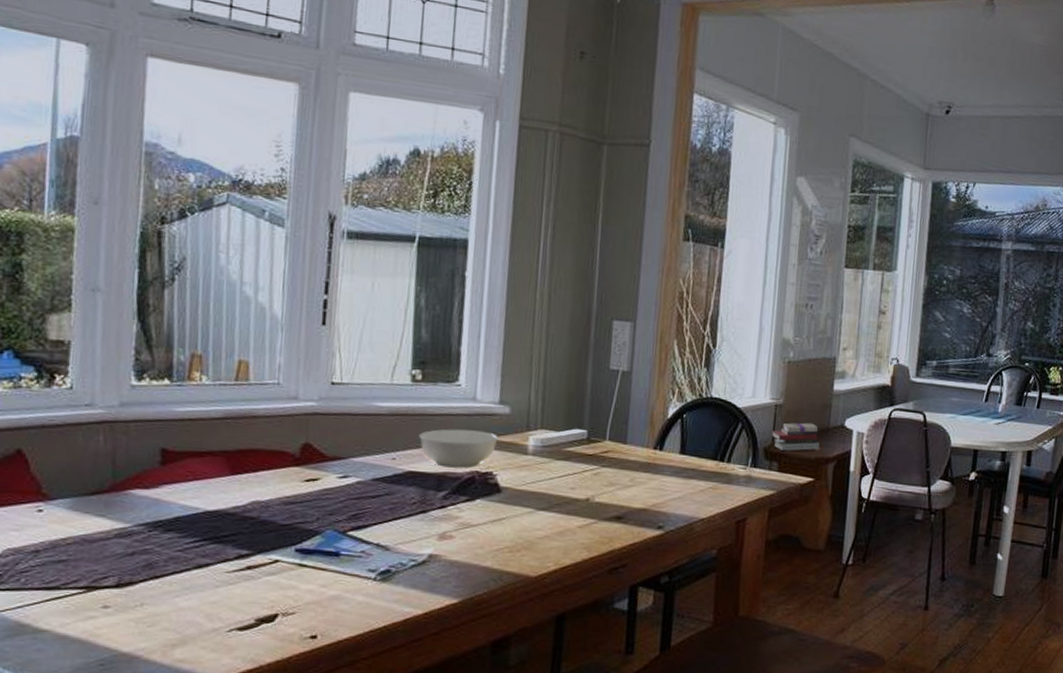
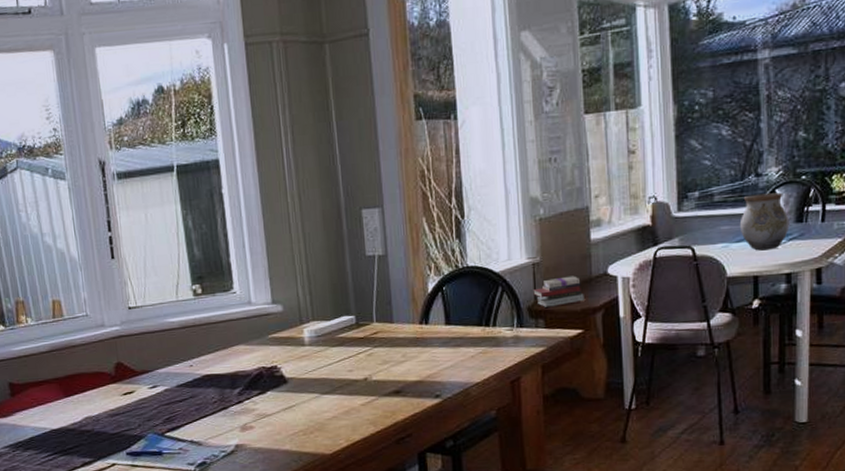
bowl: present [419,428,498,469] -> none [208,330,277,367]
vase: none [967,372,1011,427] -> present [739,192,790,251]

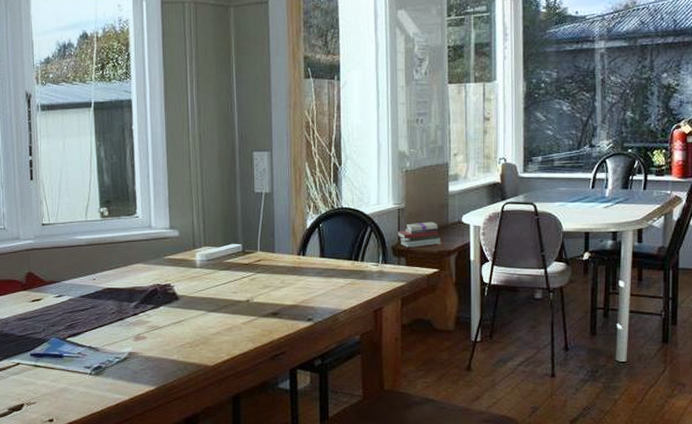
vase: present [739,192,790,251] -> none [575,162,617,211]

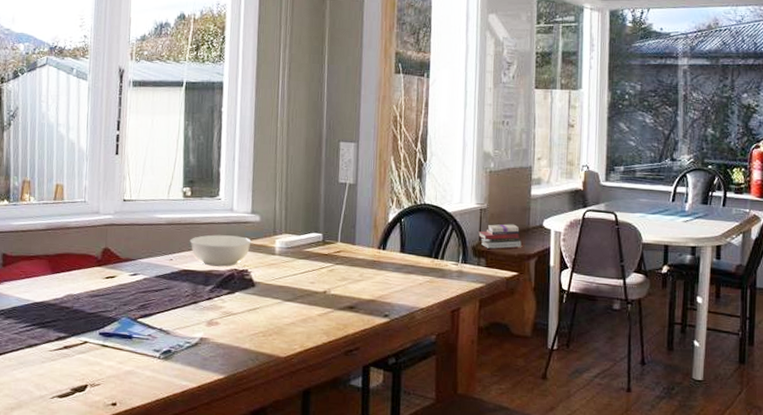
bowl: none [111,252,172,283] -> present [190,234,251,267]

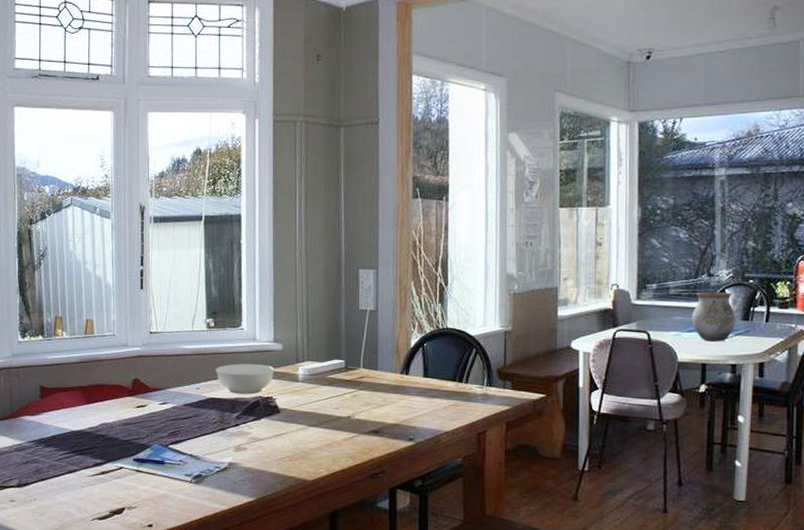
books: present [478,224,522,250] -> none [503,346,549,372]
vase: none [655,175,697,224] -> present [691,292,737,342]

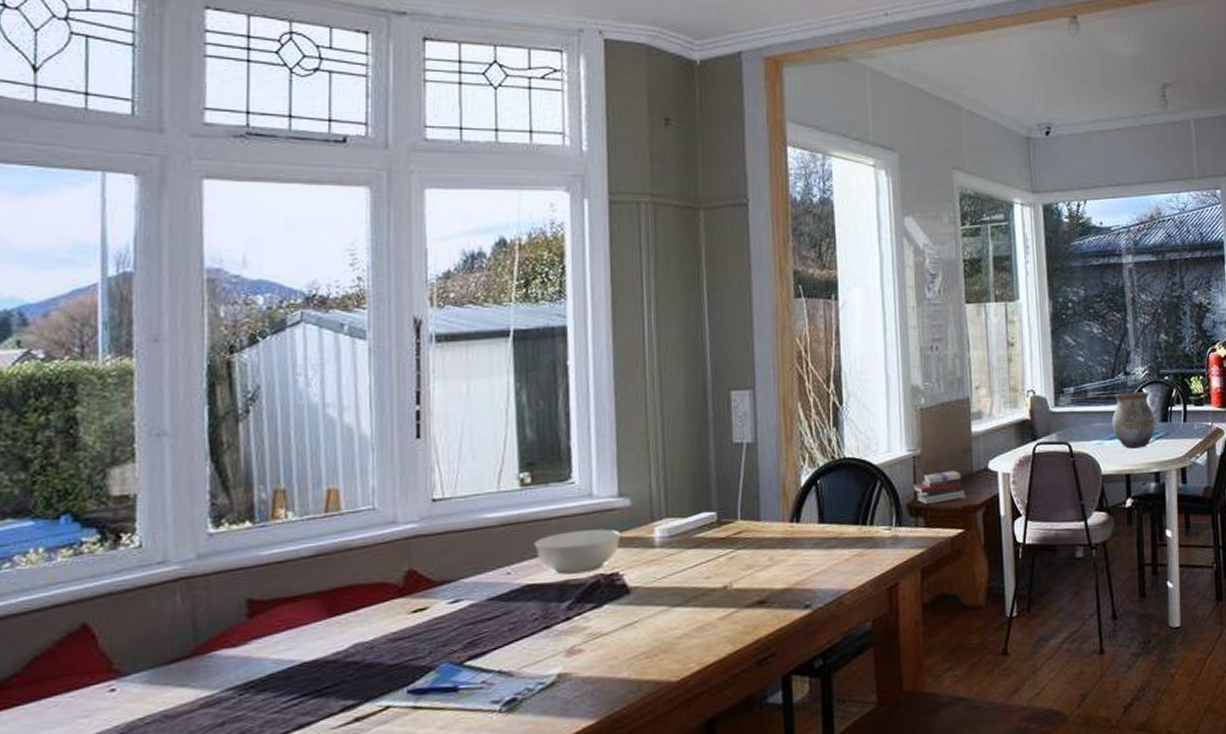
books: none [503,346,549,372] -> present [913,470,965,506]

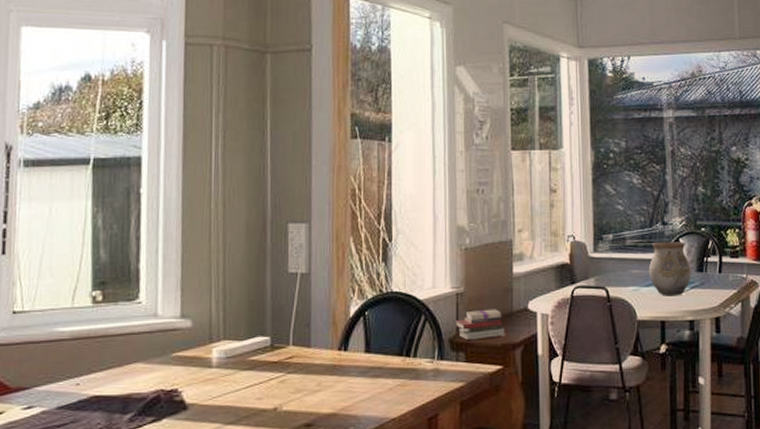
bowl: present [534,529,621,575] -> none [102,347,182,388]

